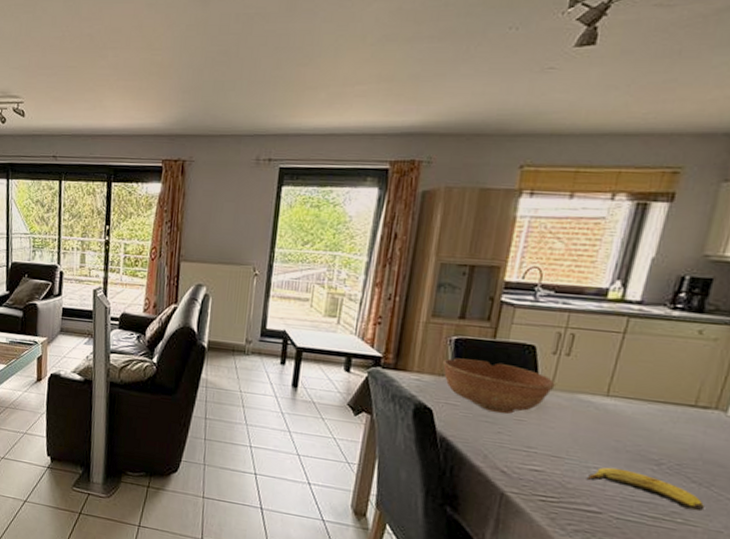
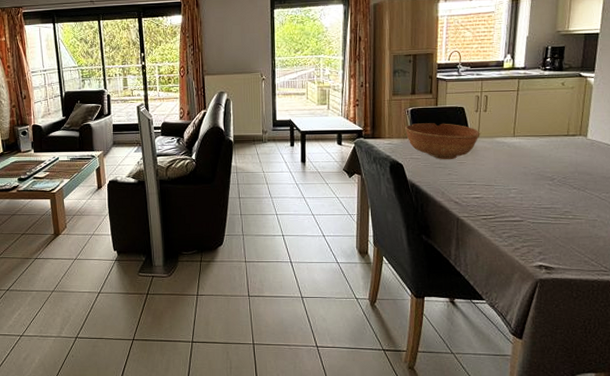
banana: present [586,467,704,512] -> none [510,187,583,208]

